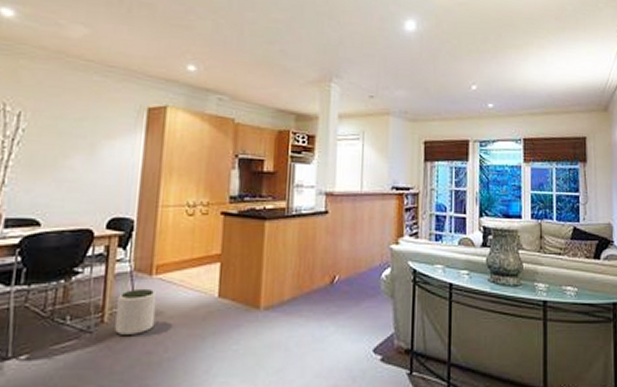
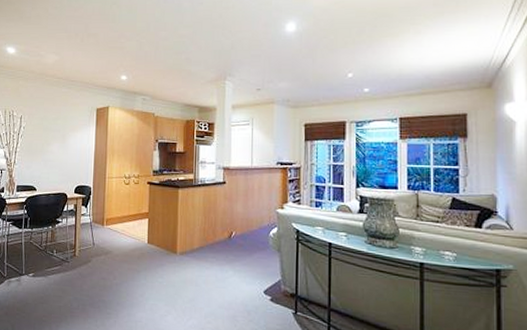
plant pot: present [115,288,157,335] -> none [83,234,108,266]

